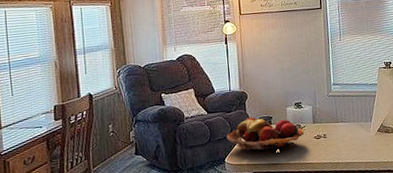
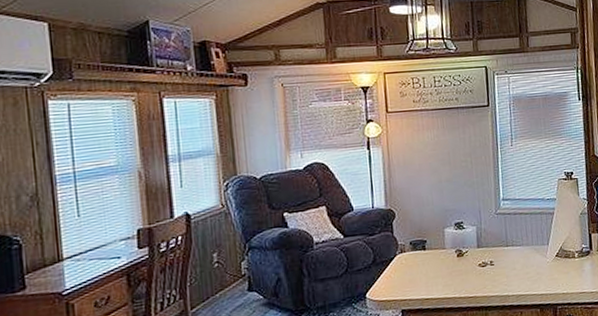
fruit basket: present [226,117,304,154] -> none [368,241,466,287]

